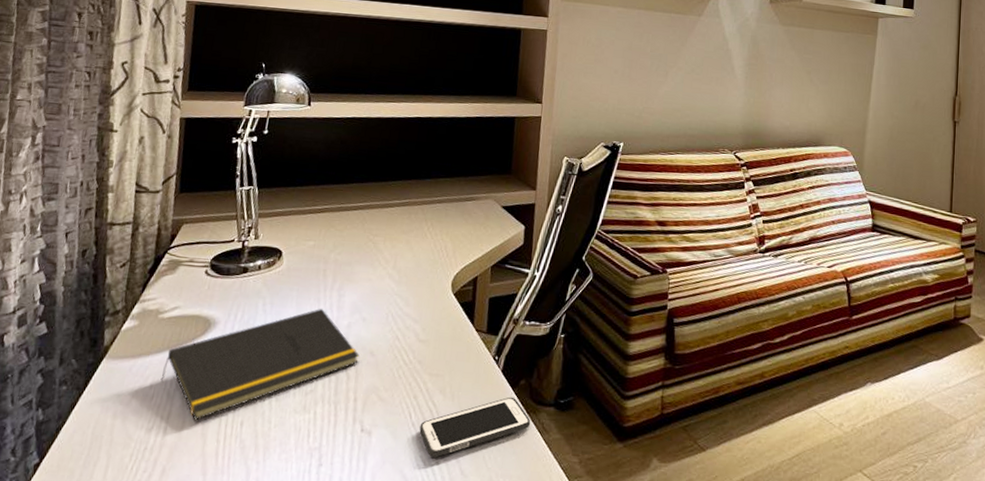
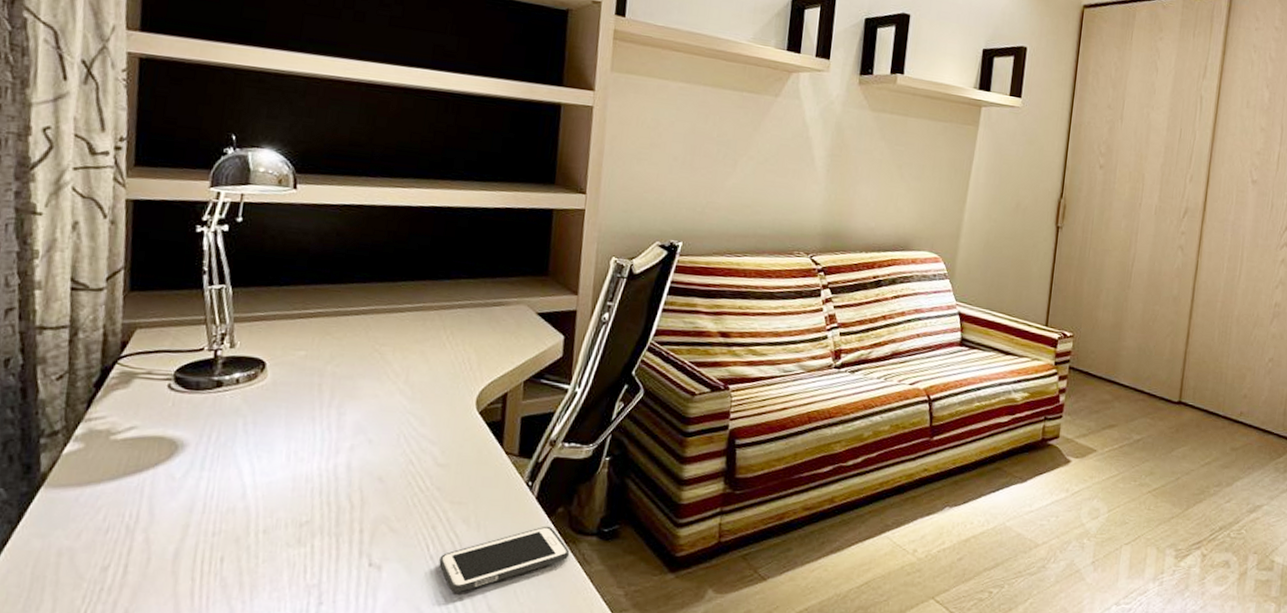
notepad: present [160,308,359,421] -> none [116,428,365,557]

